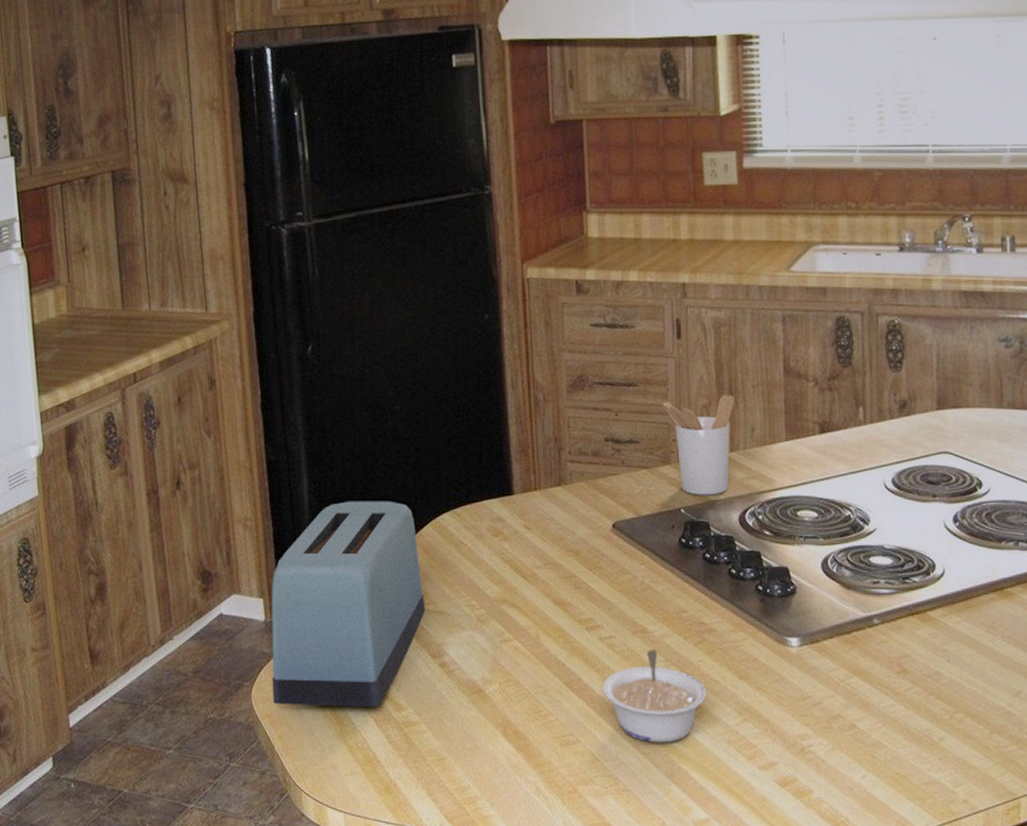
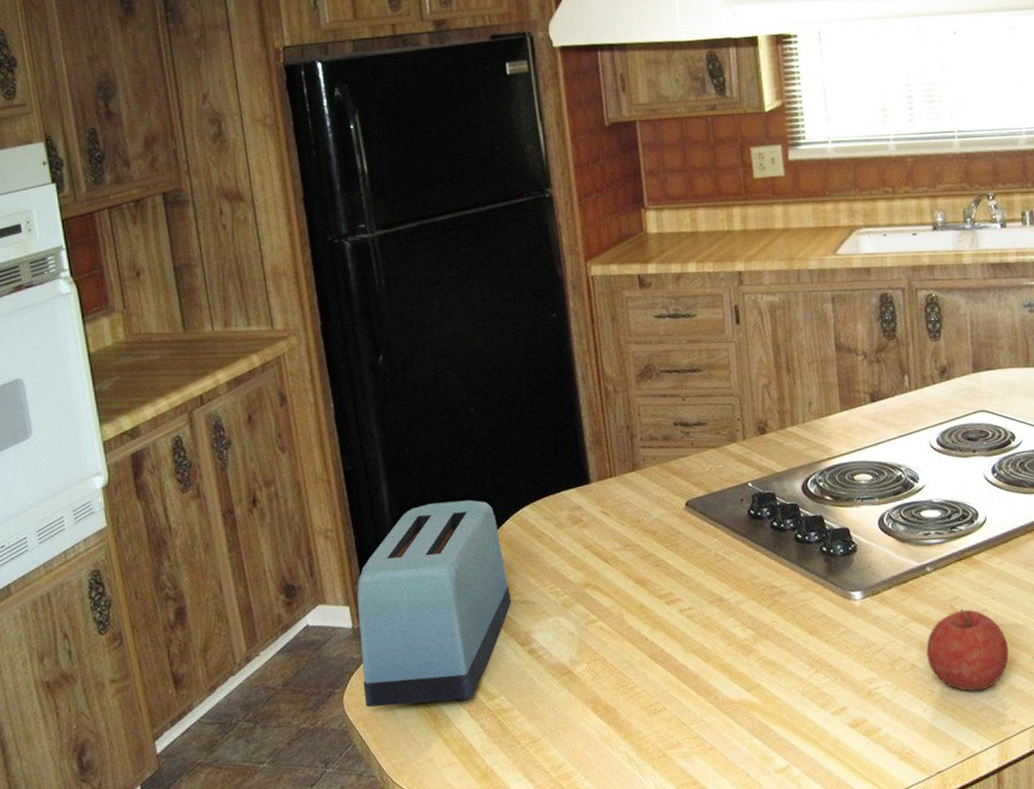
legume: present [602,649,707,743] -> none [684,616,781,702]
utensil holder: present [662,394,735,495] -> none [725,373,793,469]
fruit: none [869,669,964,763] -> present [926,608,1009,692]

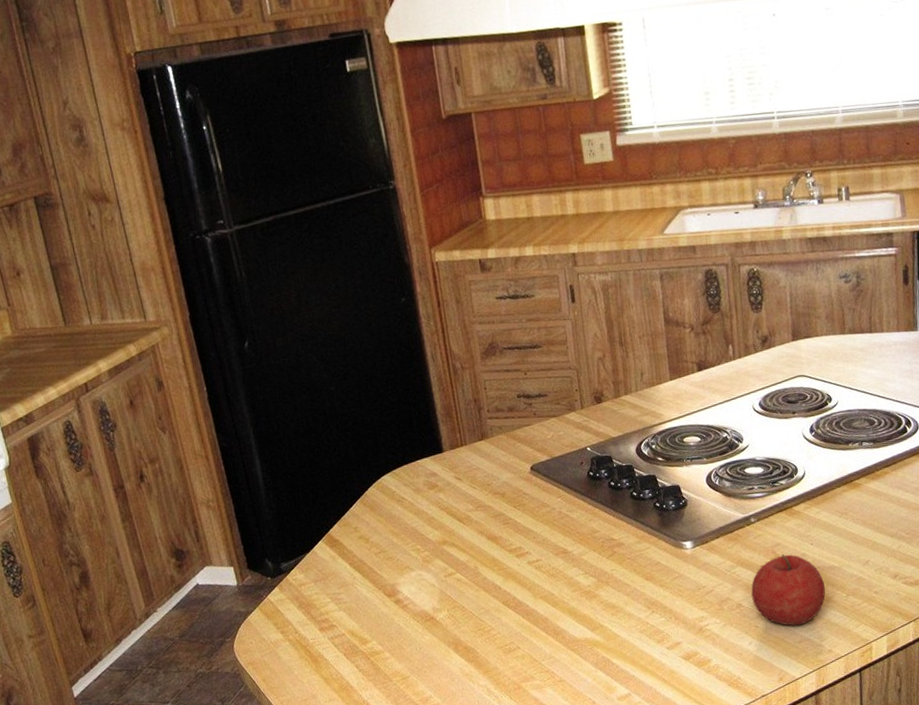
toaster: present [357,499,512,707] -> none [239,470,378,653]

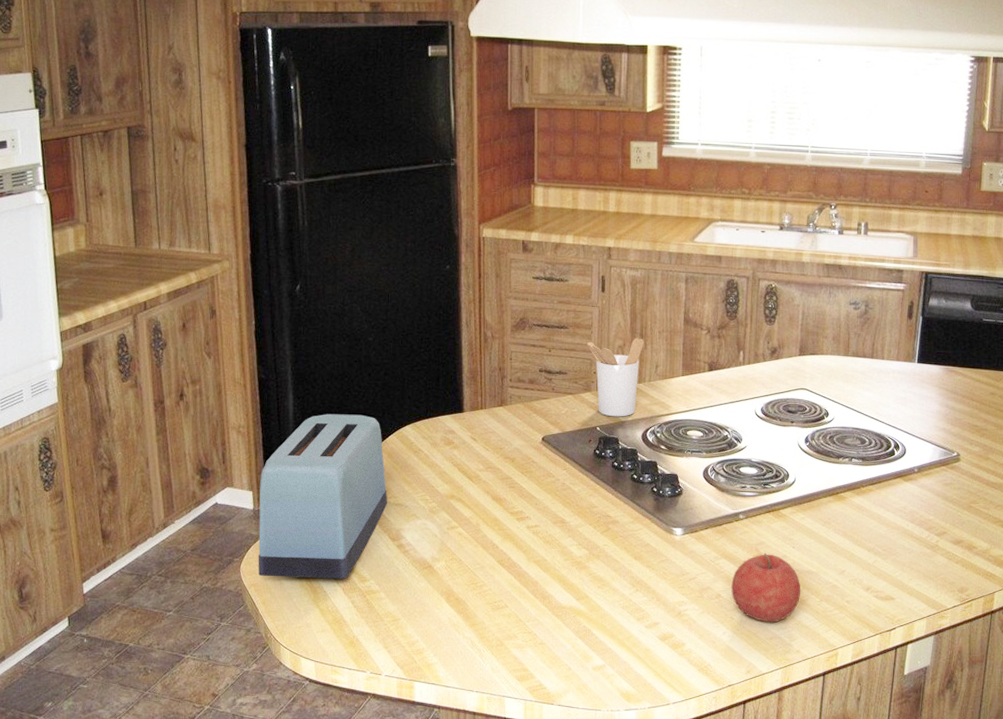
toaster: none [239,470,378,653] -> present [258,414,388,579]
utensil holder: none [563,346,626,435] -> present [586,338,644,417]

